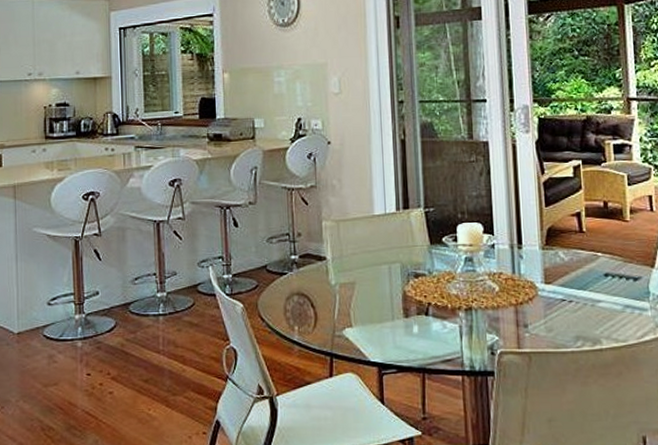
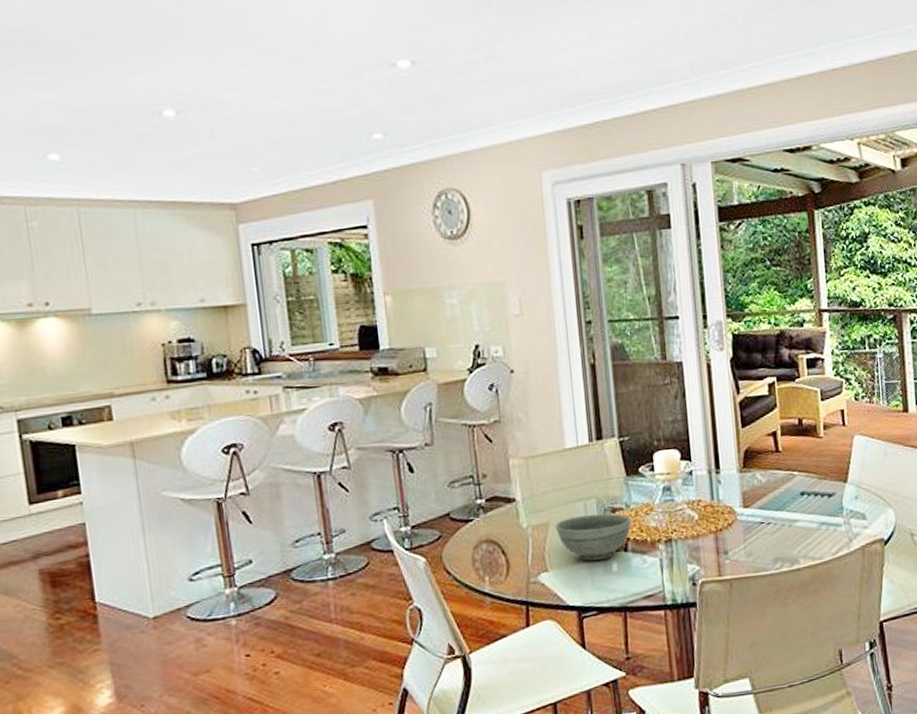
bowl: none [361,277,434,321] -> present [555,513,632,561]

